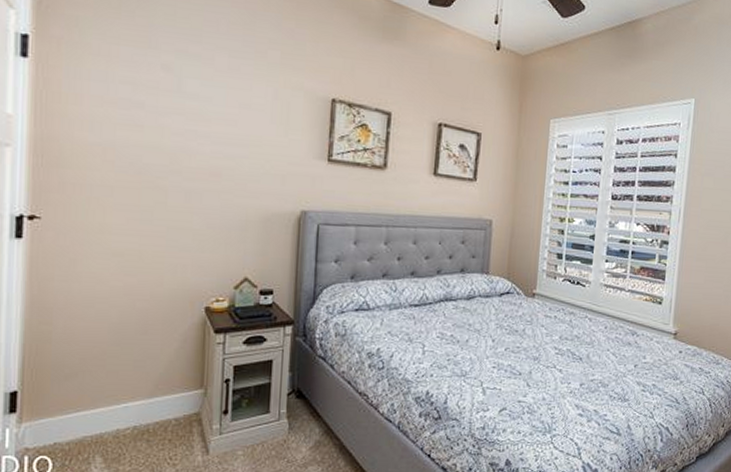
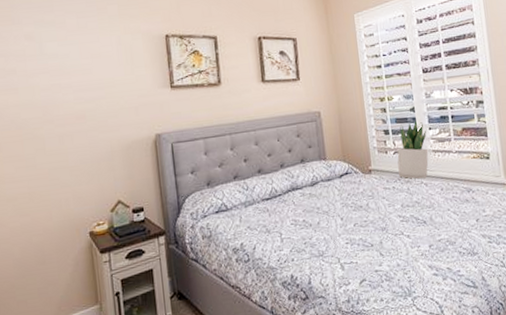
planter: none [564,249,602,313] -> present [397,120,429,180]

